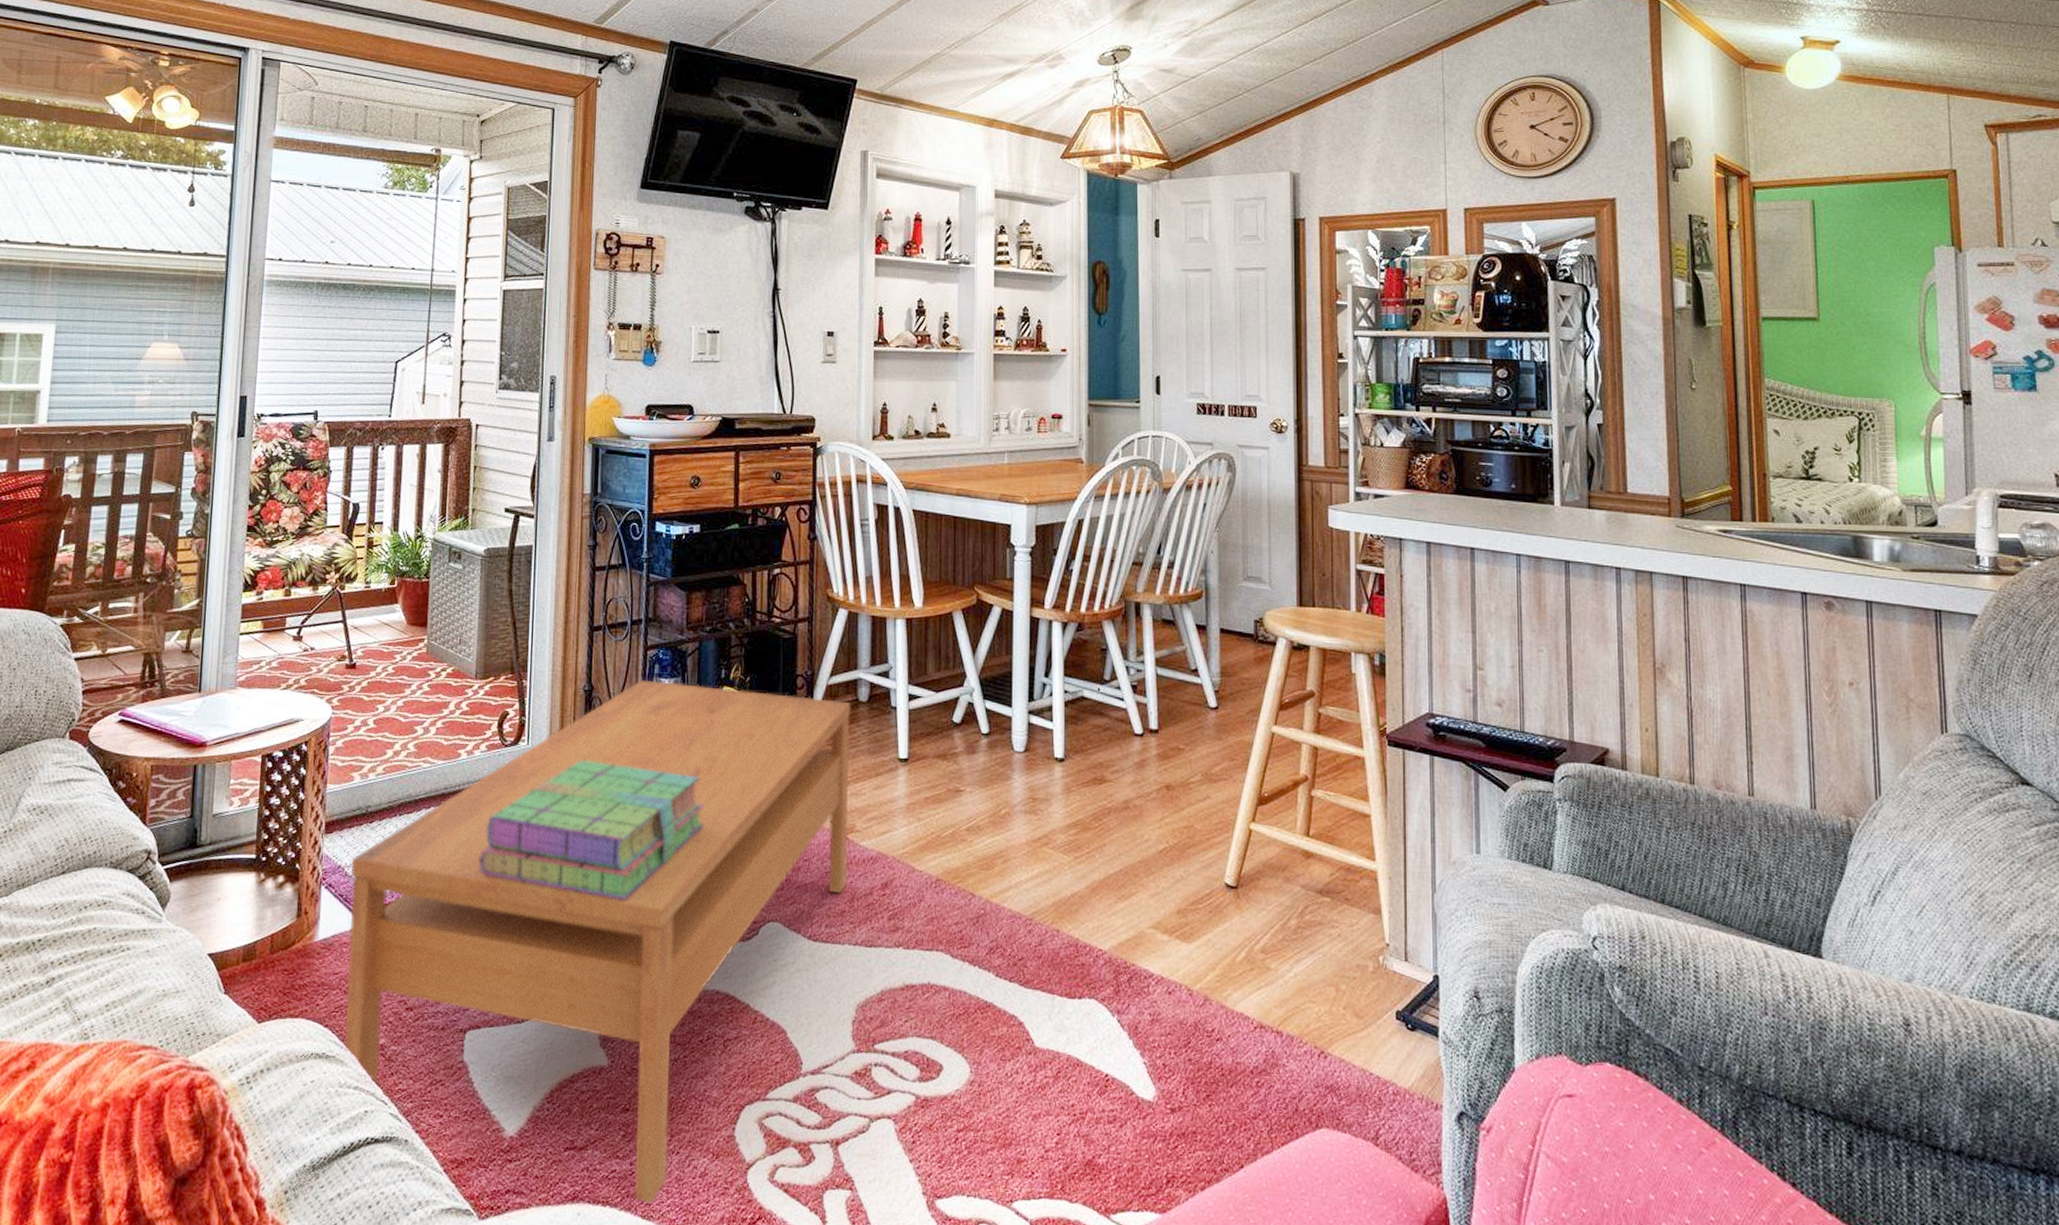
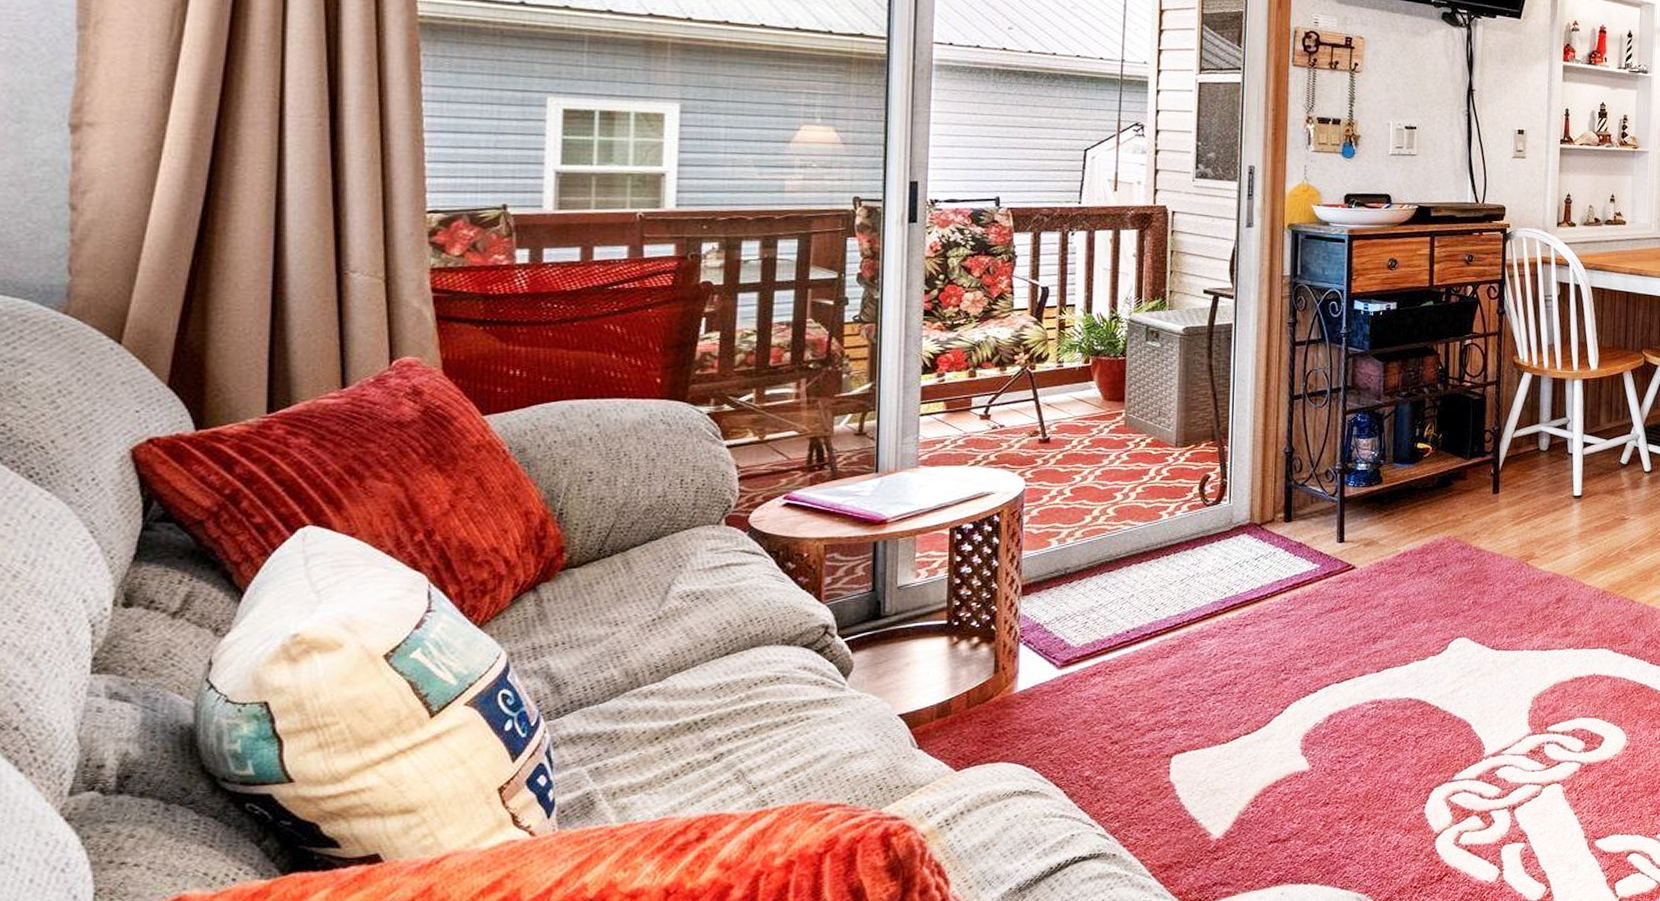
coffee table: present [345,679,852,1204] -> none [1049,440,1533,877]
stack of books: present [478,760,704,900] -> none [1182,514,1399,631]

